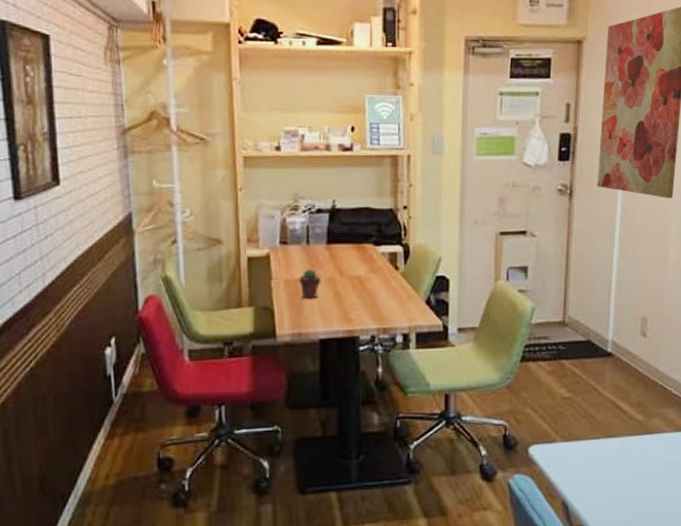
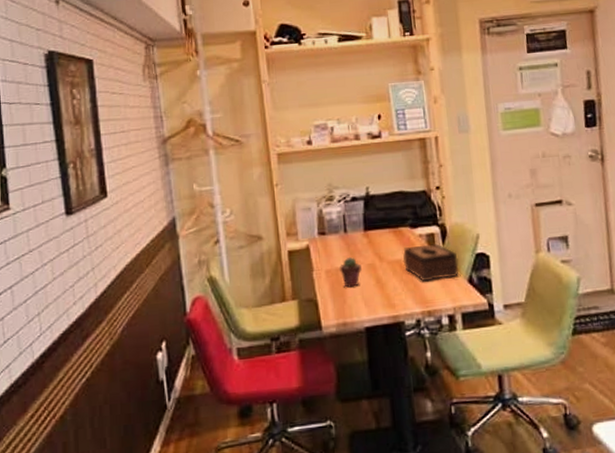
tissue box: none [363,263,418,300] -> present [403,243,460,282]

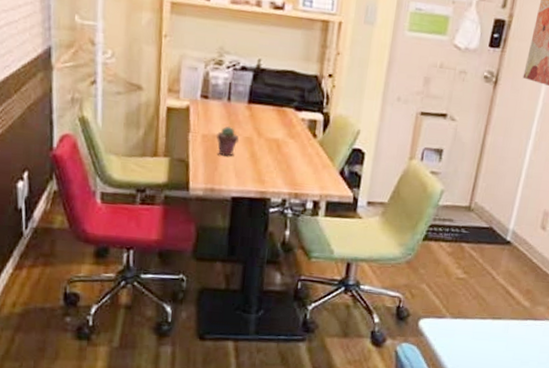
tissue box: present [403,243,460,282] -> none [280,128,335,167]

